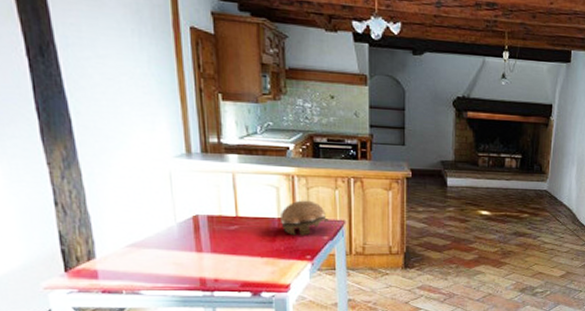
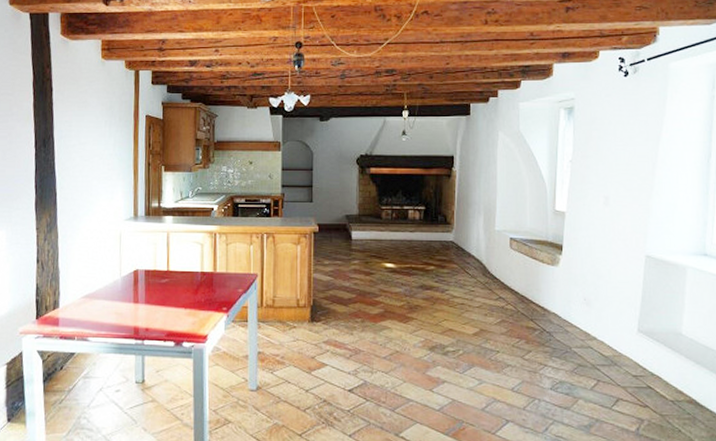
decorative bowl: present [279,200,329,236] -> none [202,255,244,289]

